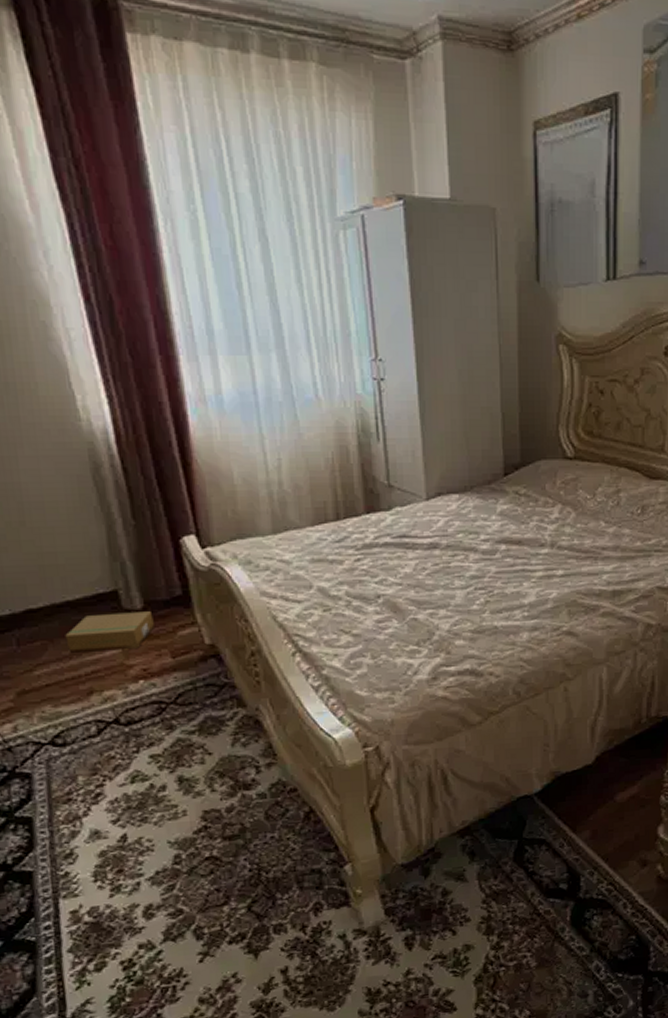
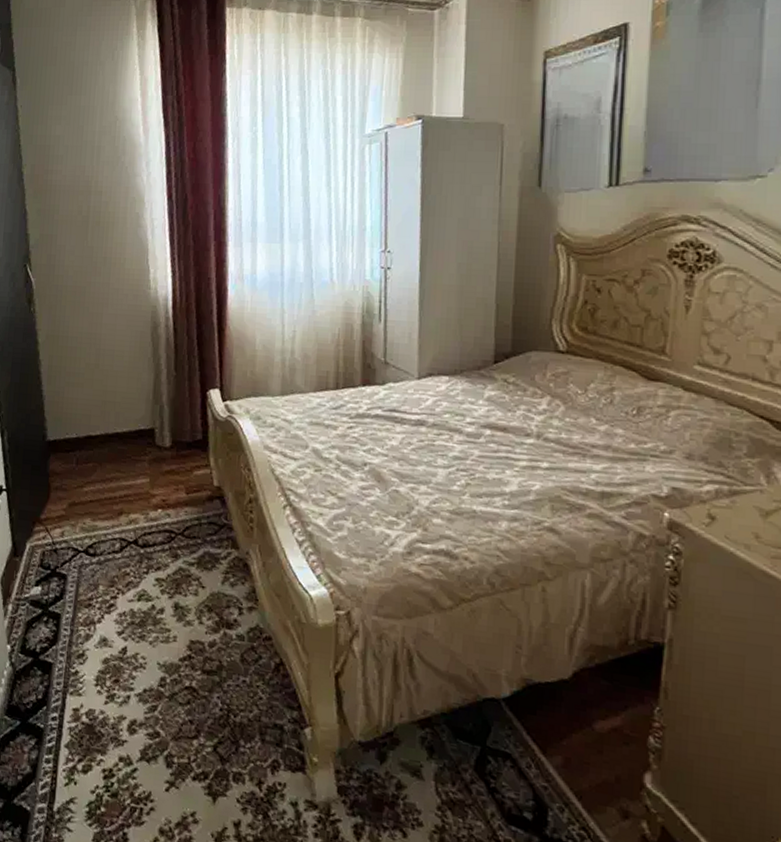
box: present [65,611,156,654] -> none [110,447,178,481]

